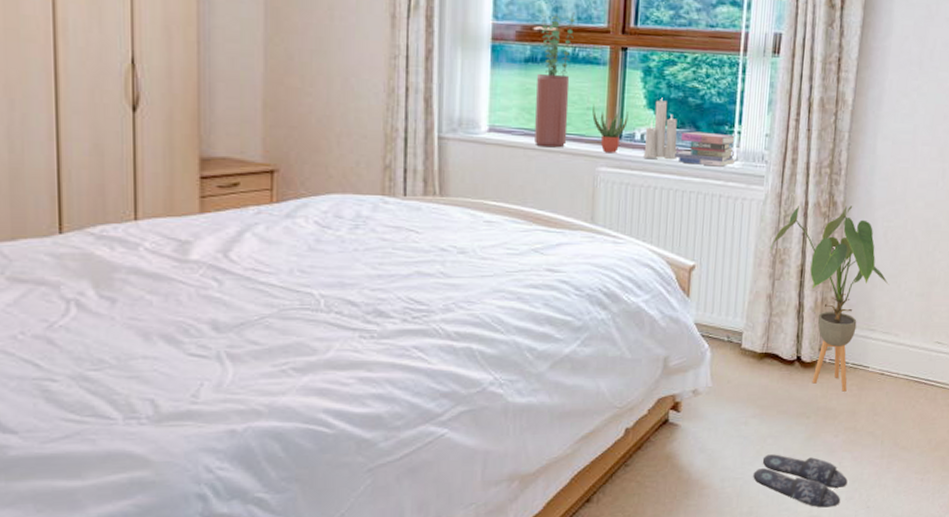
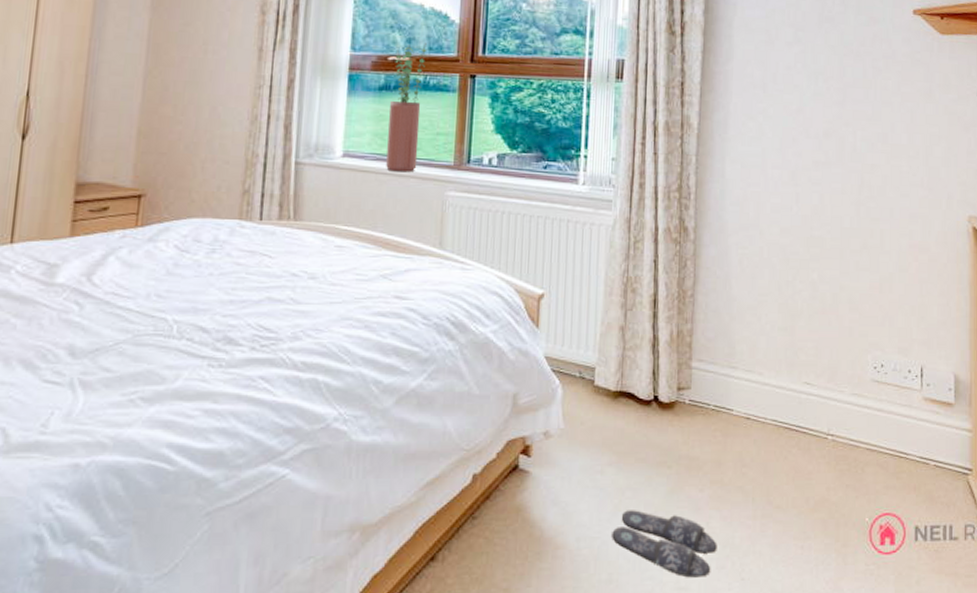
potted plant: present [592,103,628,153] -> none [442,129,477,178]
candle: present [643,97,677,160] -> none [491,122,525,184]
books: present [675,131,737,167] -> none [522,155,583,191]
house plant: present [769,206,890,392] -> none [620,231,749,438]

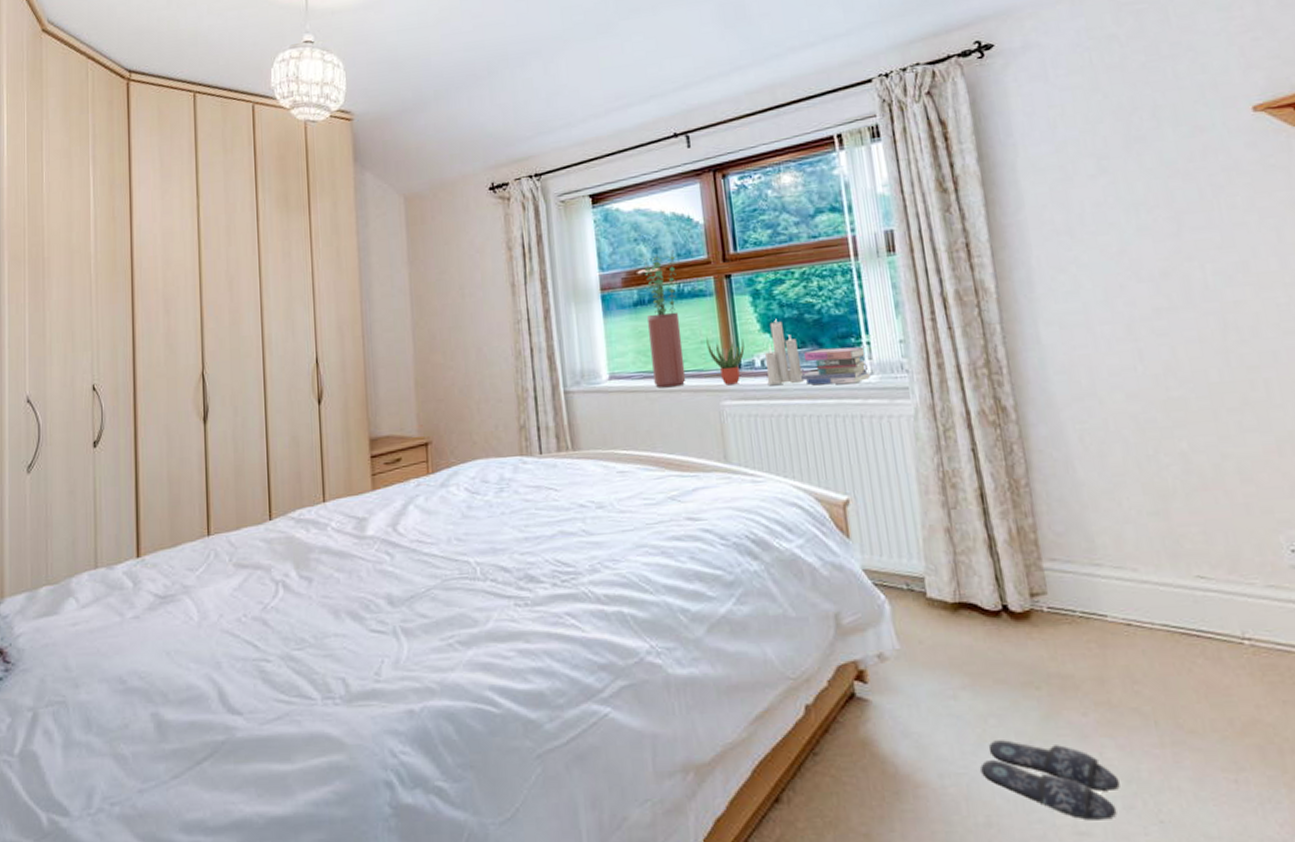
potted plant: none [442,129,477,178] -> present [706,336,745,385]
candle: none [491,122,525,184] -> present [764,319,804,385]
books: none [522,155,583,191] -> present [801,346,870,385]

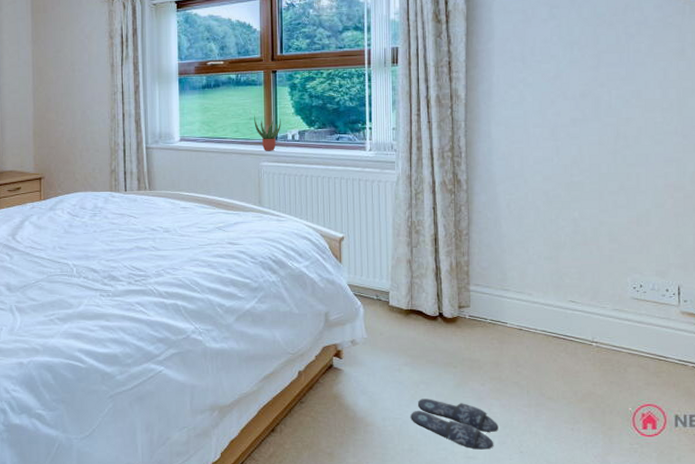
vase: present [644,250,686,388] -> none [212,49,237,150]
candle: present [764,319,804,385] -> none [295,106,321,154]
books: present [801,346,870,385] -> none [320,130,369,157]

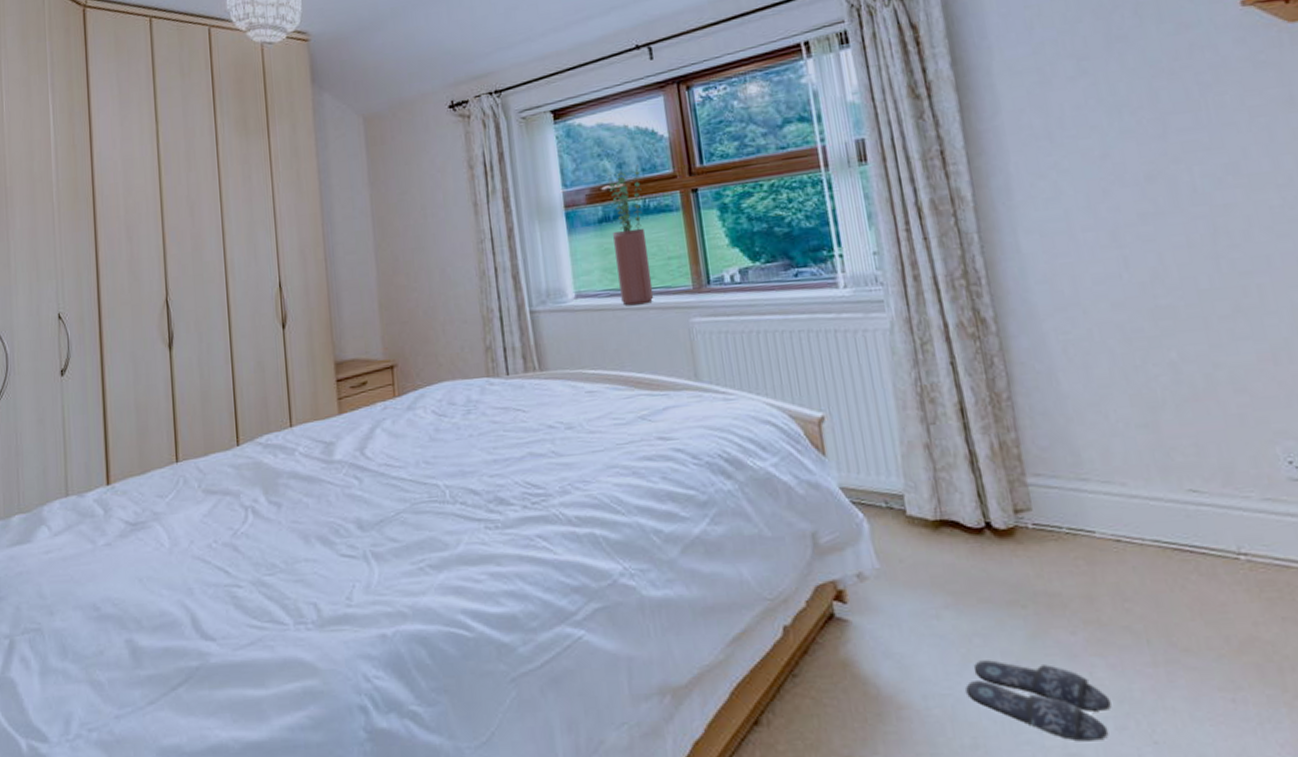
vase: none [212,49,237,150] -> present [609,165,654,306]
potted plant: present [254,115,281,151] -> none [673,252,714,302]

